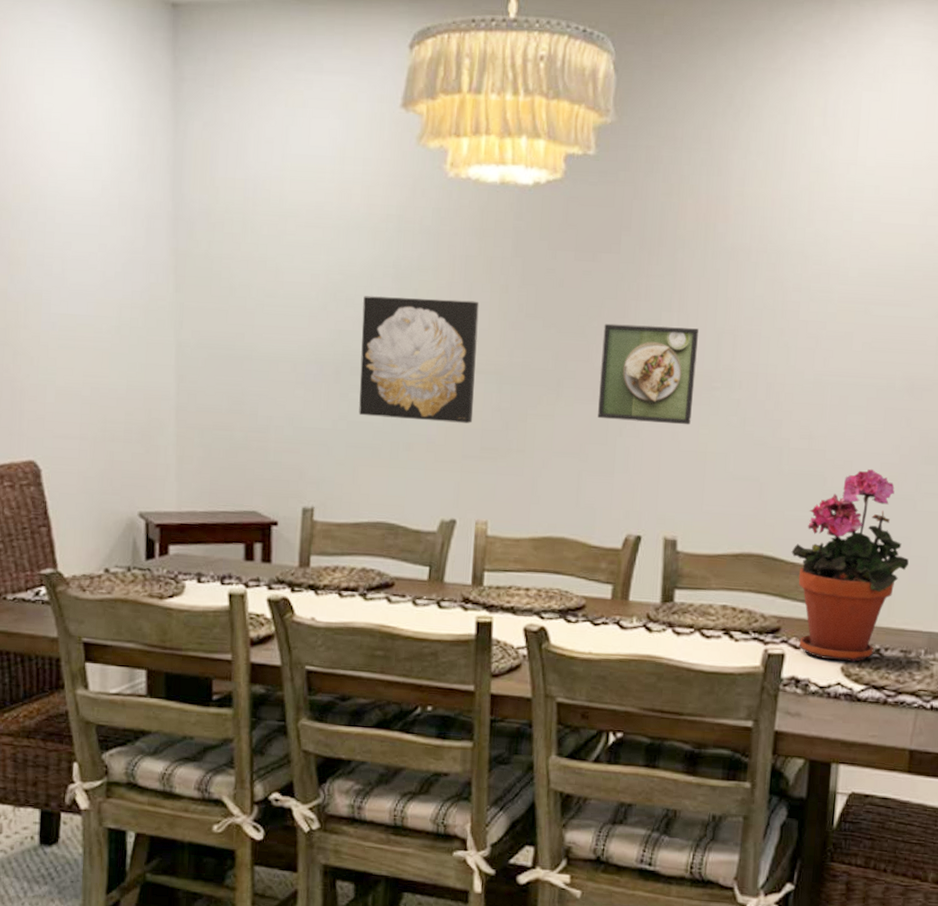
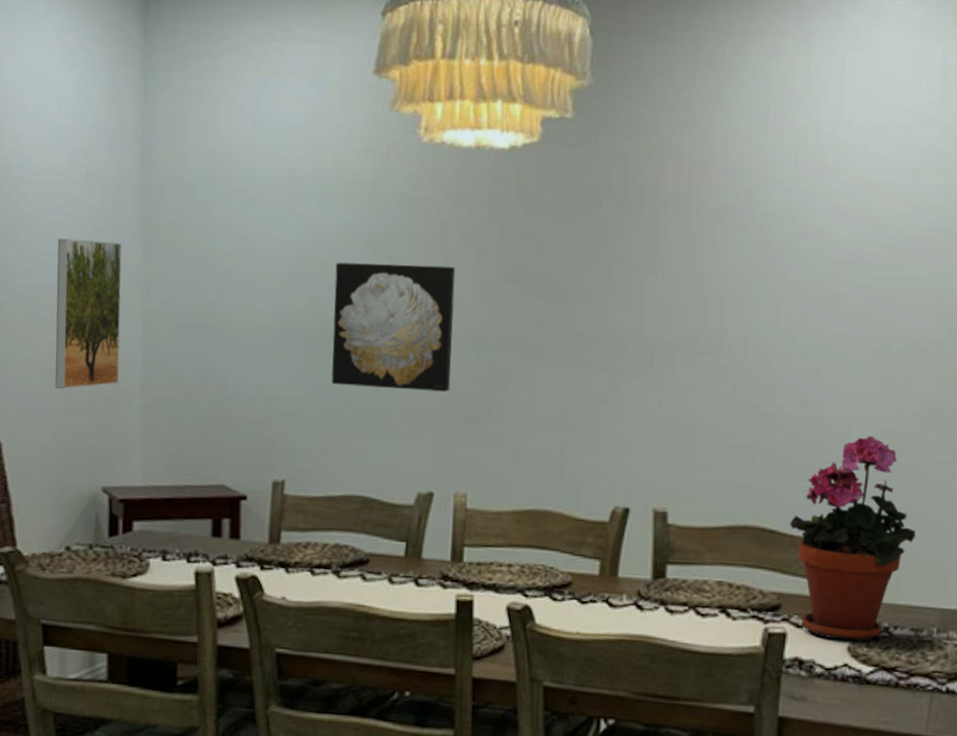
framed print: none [91,269,155,418] -> present [55,238,122,390]
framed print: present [598,323,699,425] -> none [581,288,684,392]

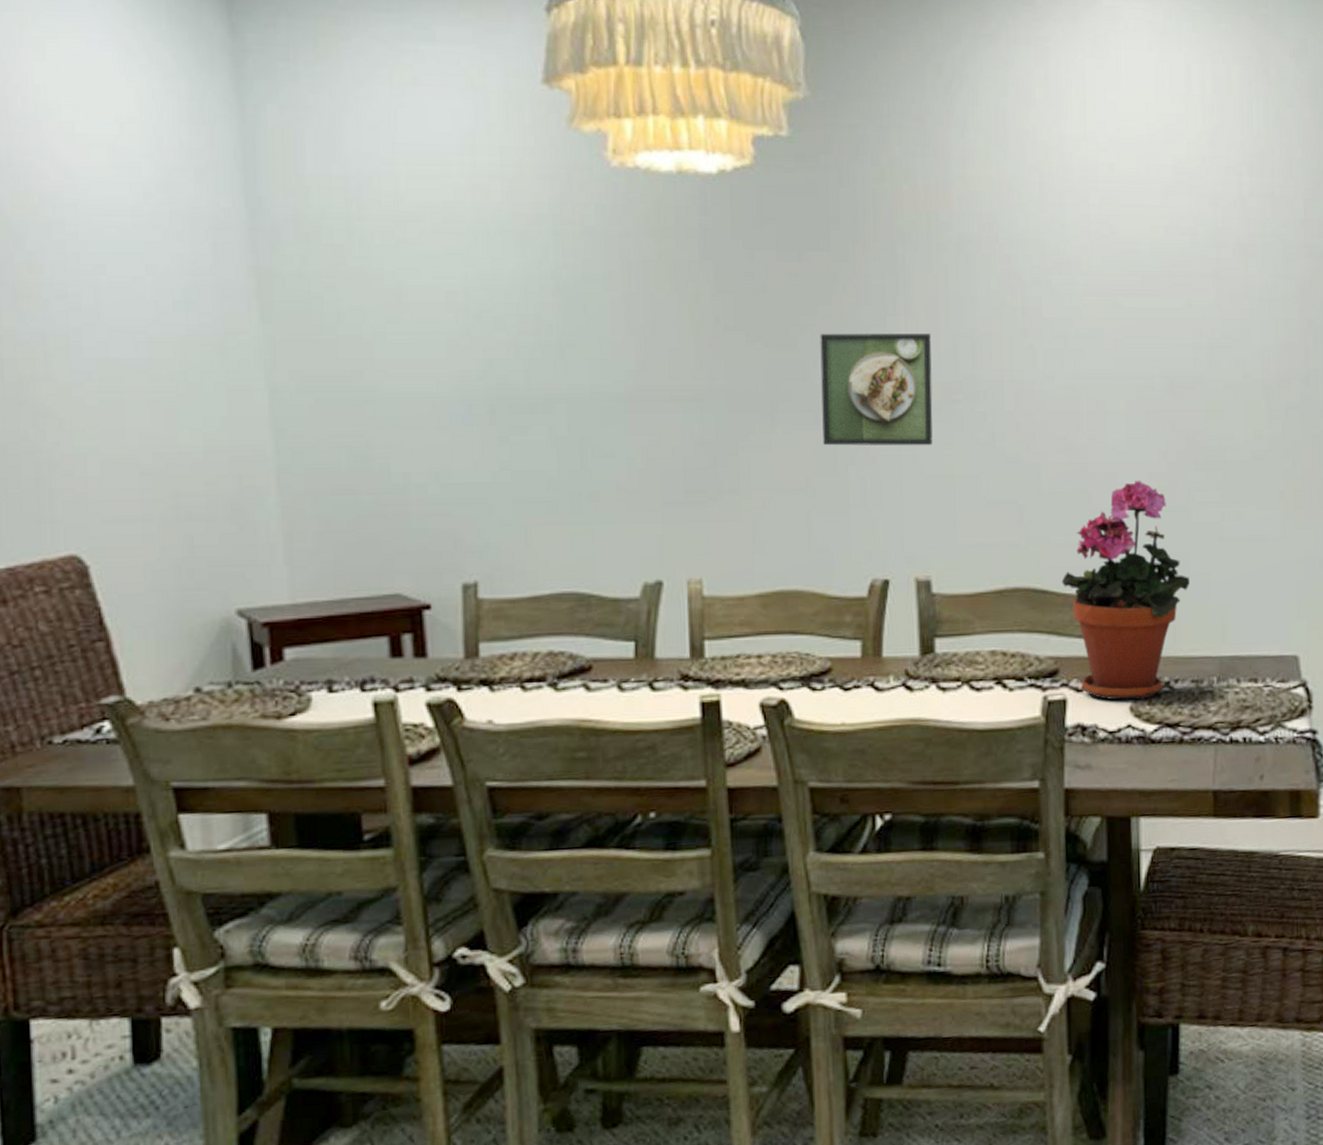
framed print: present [55,238,122,390] -> none [138,298,245,491]
wall art: present [331,262,456,392] -> none [517,314,672,464]
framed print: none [581,288,684,392] -> present [820,333,933,446]

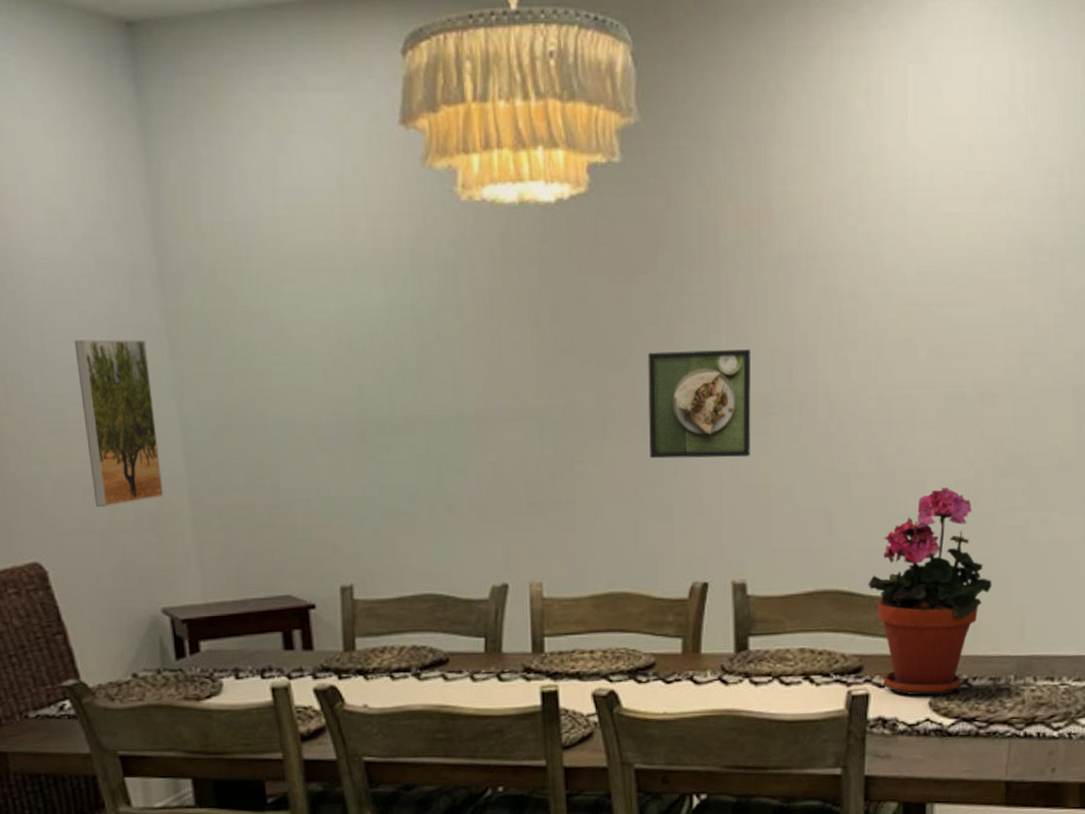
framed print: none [138,298,245,491] -> present [74,339,164,508]

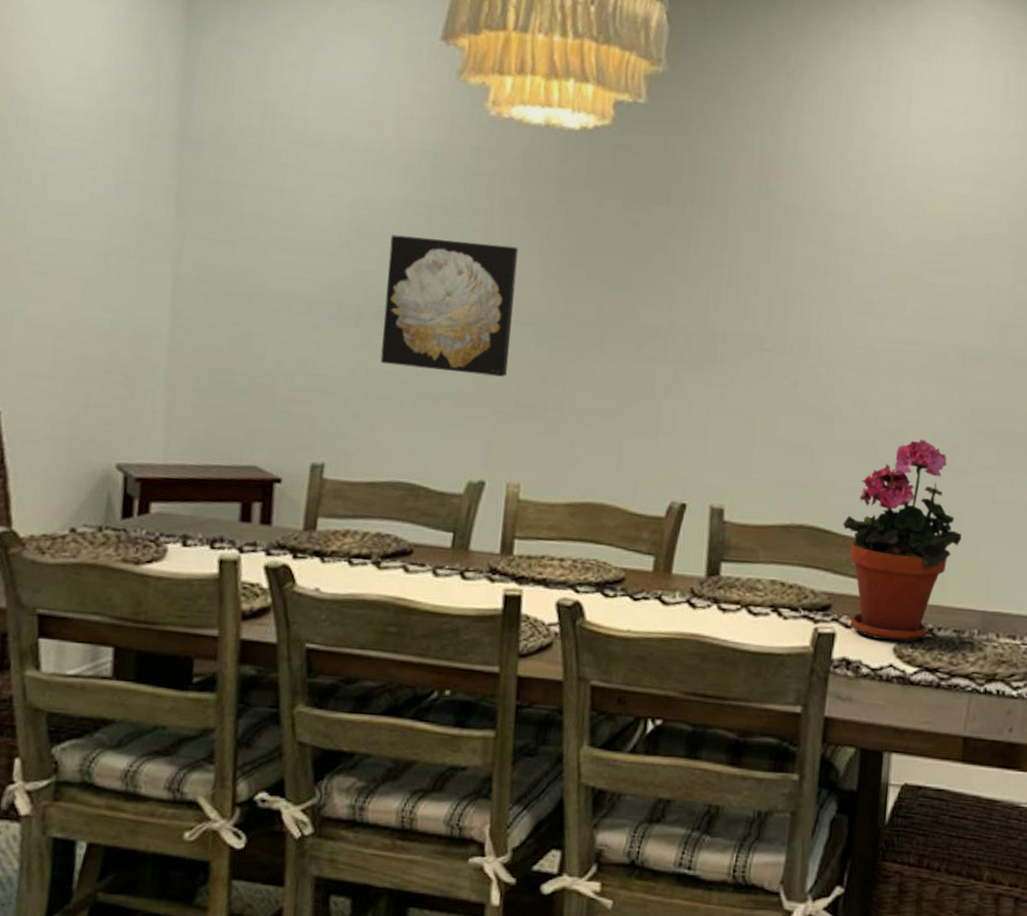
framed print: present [74,339,164,508] -> none [67,188,153,355]
wall art: none [381,339,516,479] -> present [380,235,519,377]
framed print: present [648,349,751,459] -> none [642,277,750,388]

